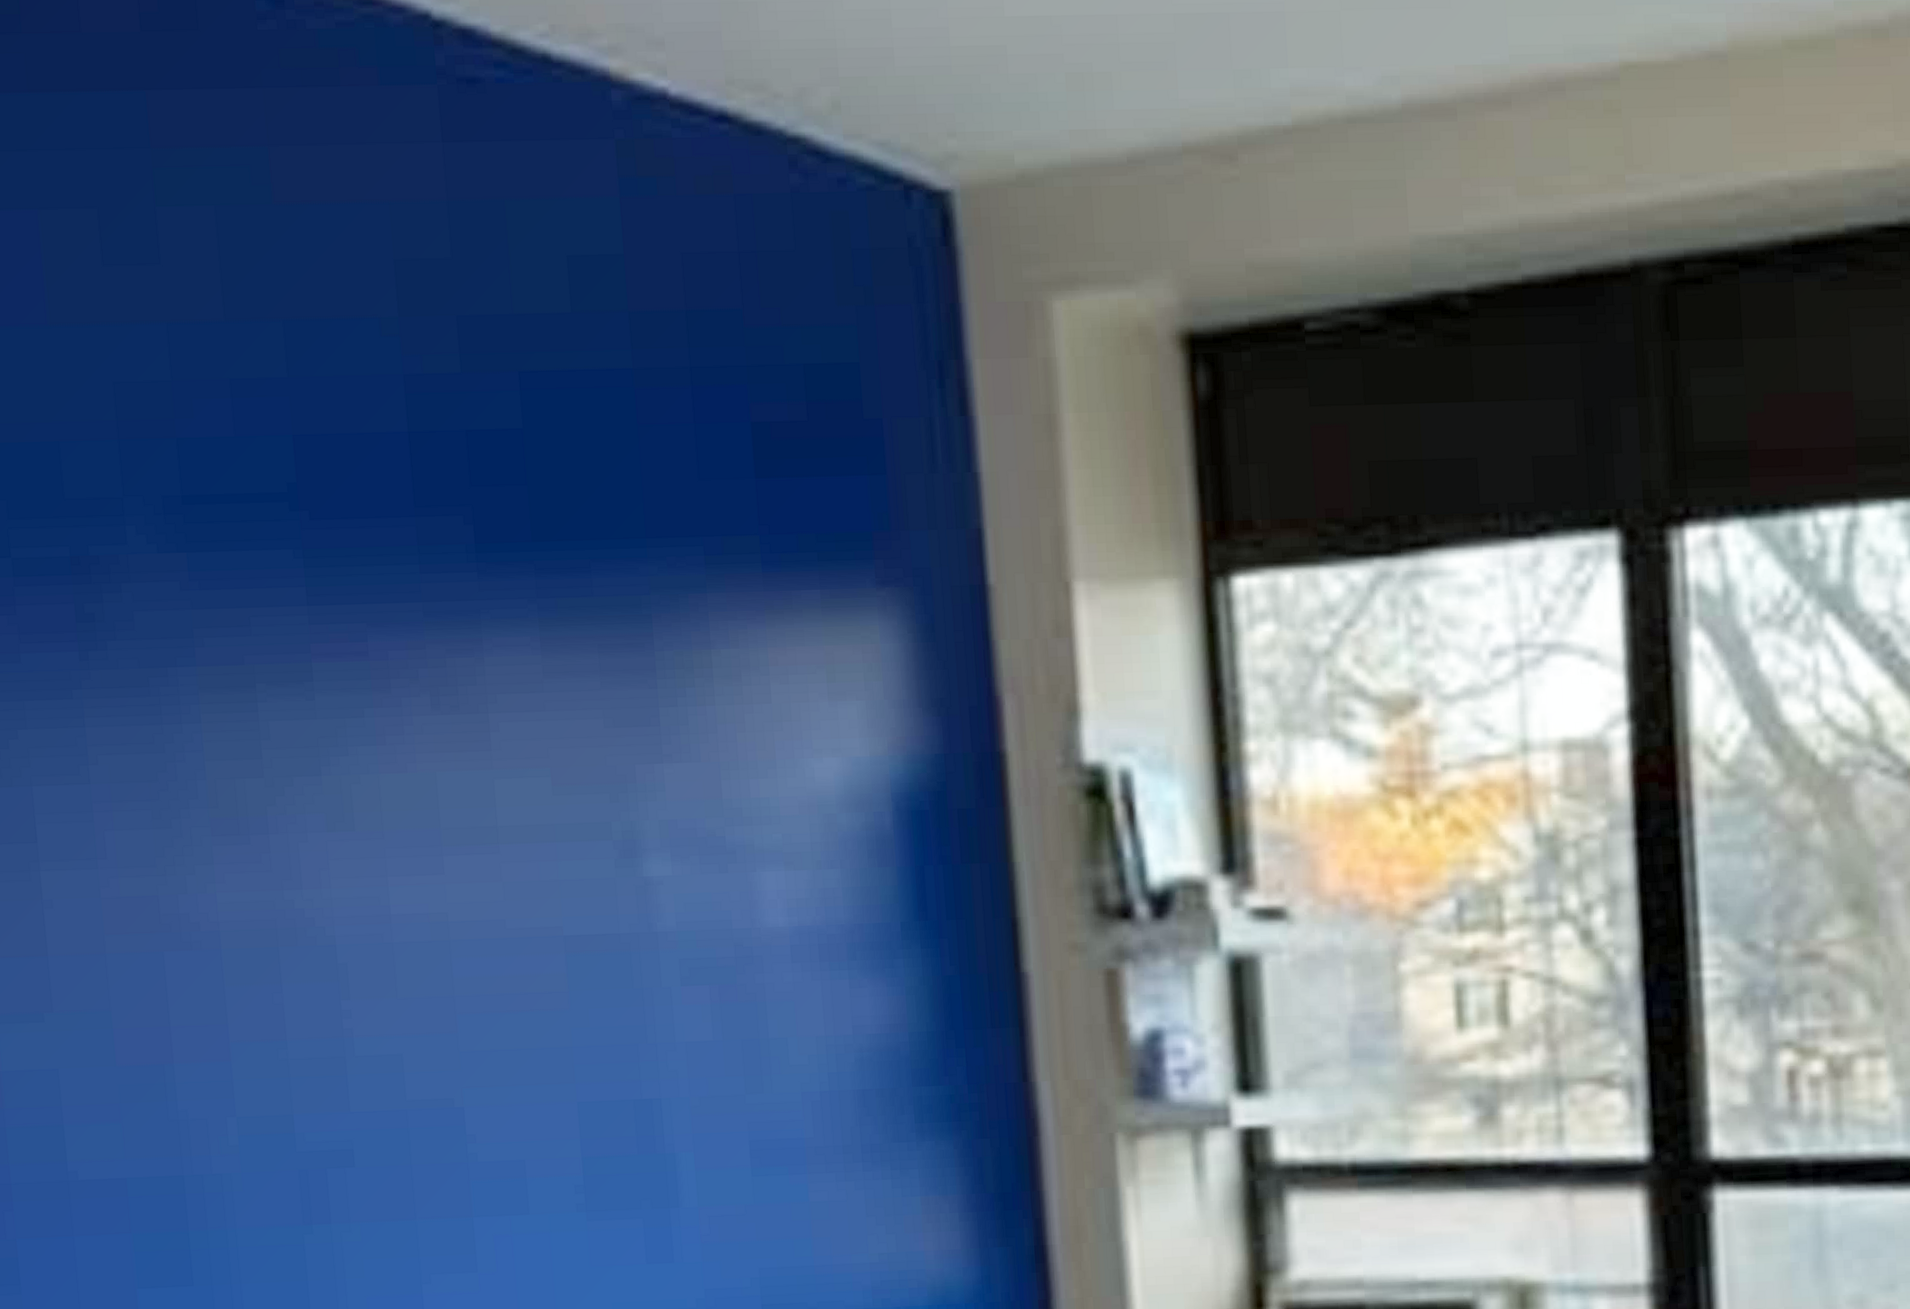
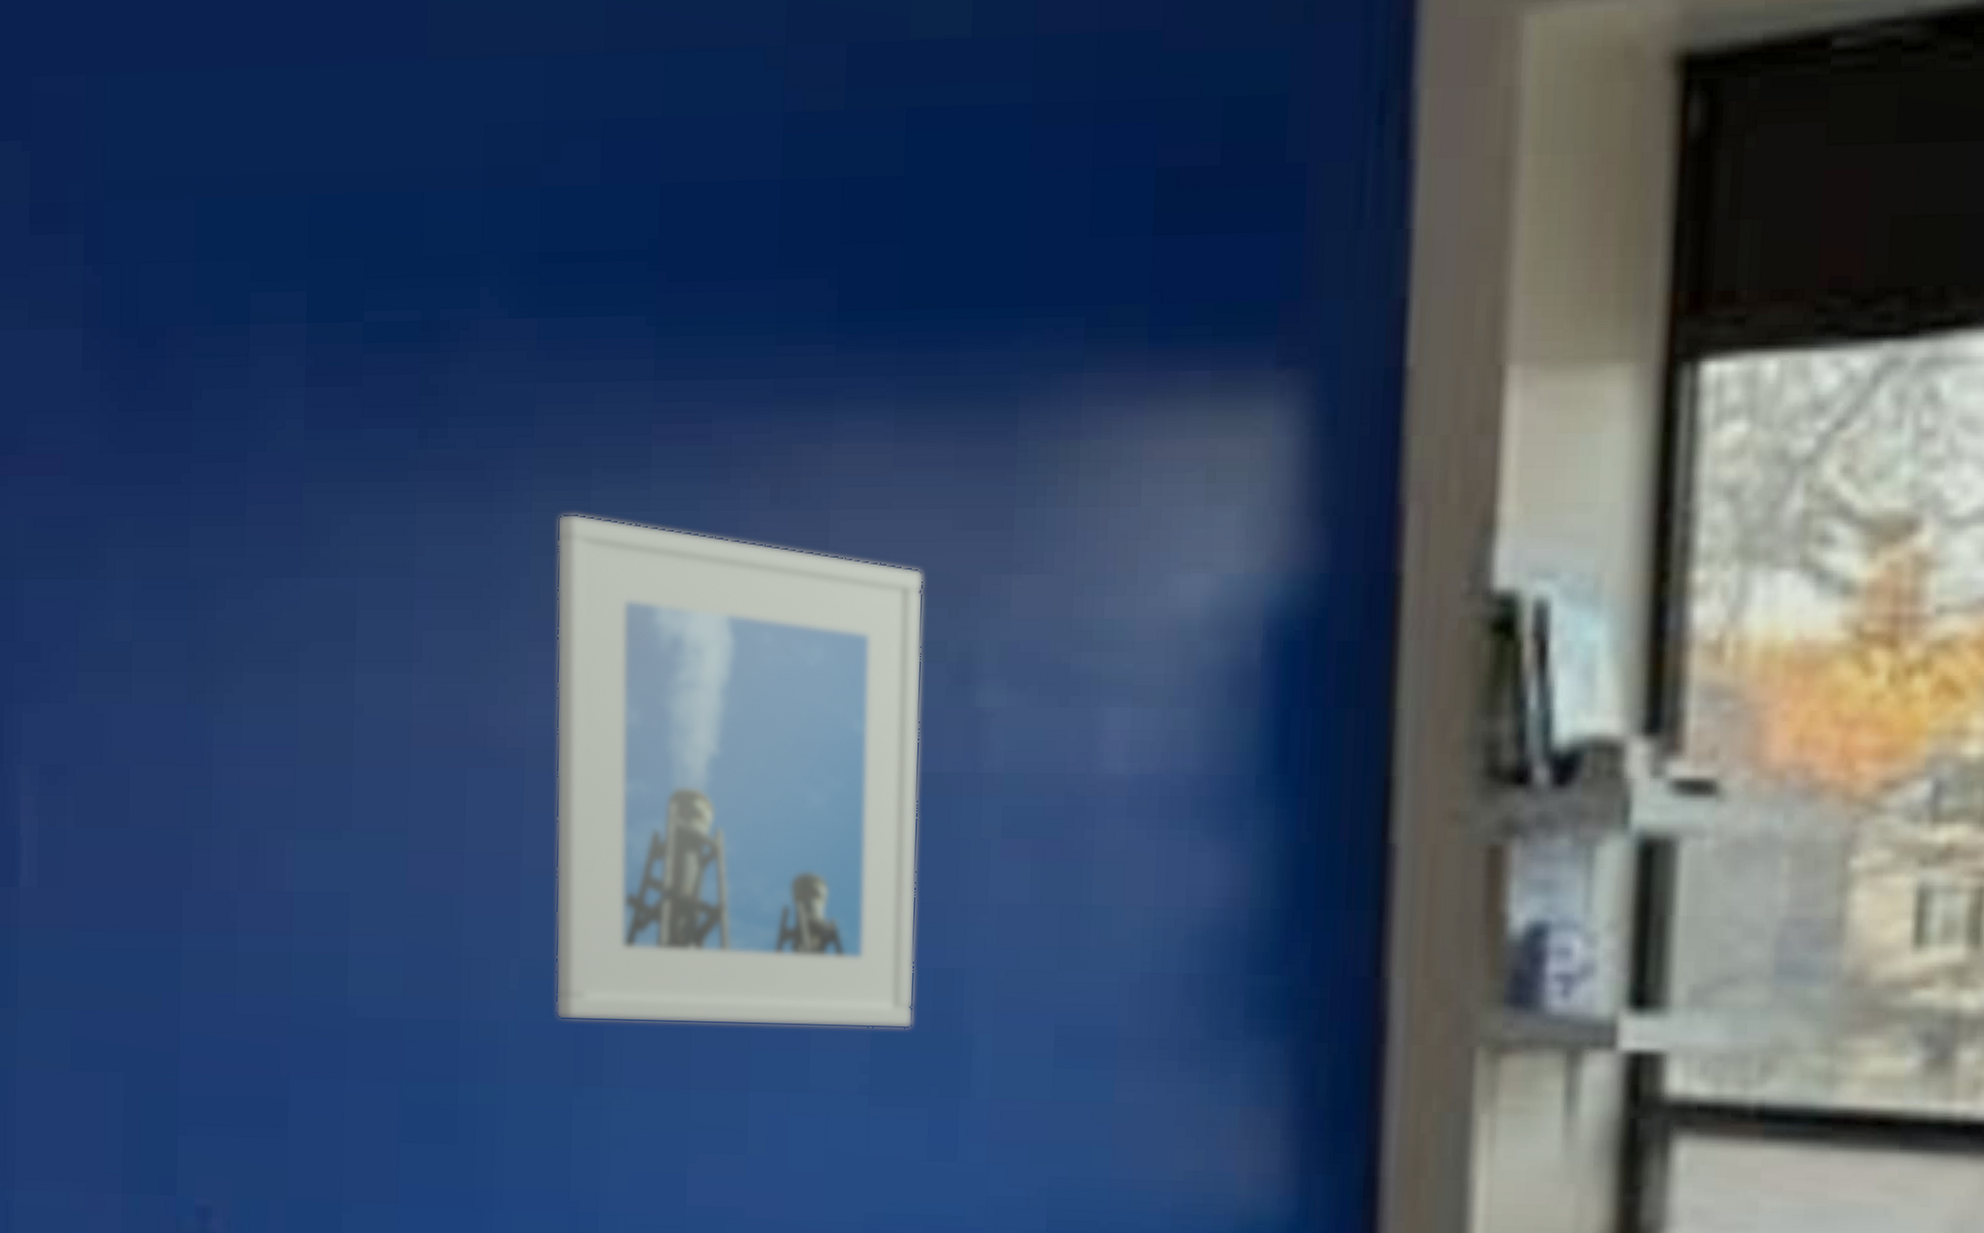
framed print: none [227,723,620,1168] -> present [555,513,924,1029]

